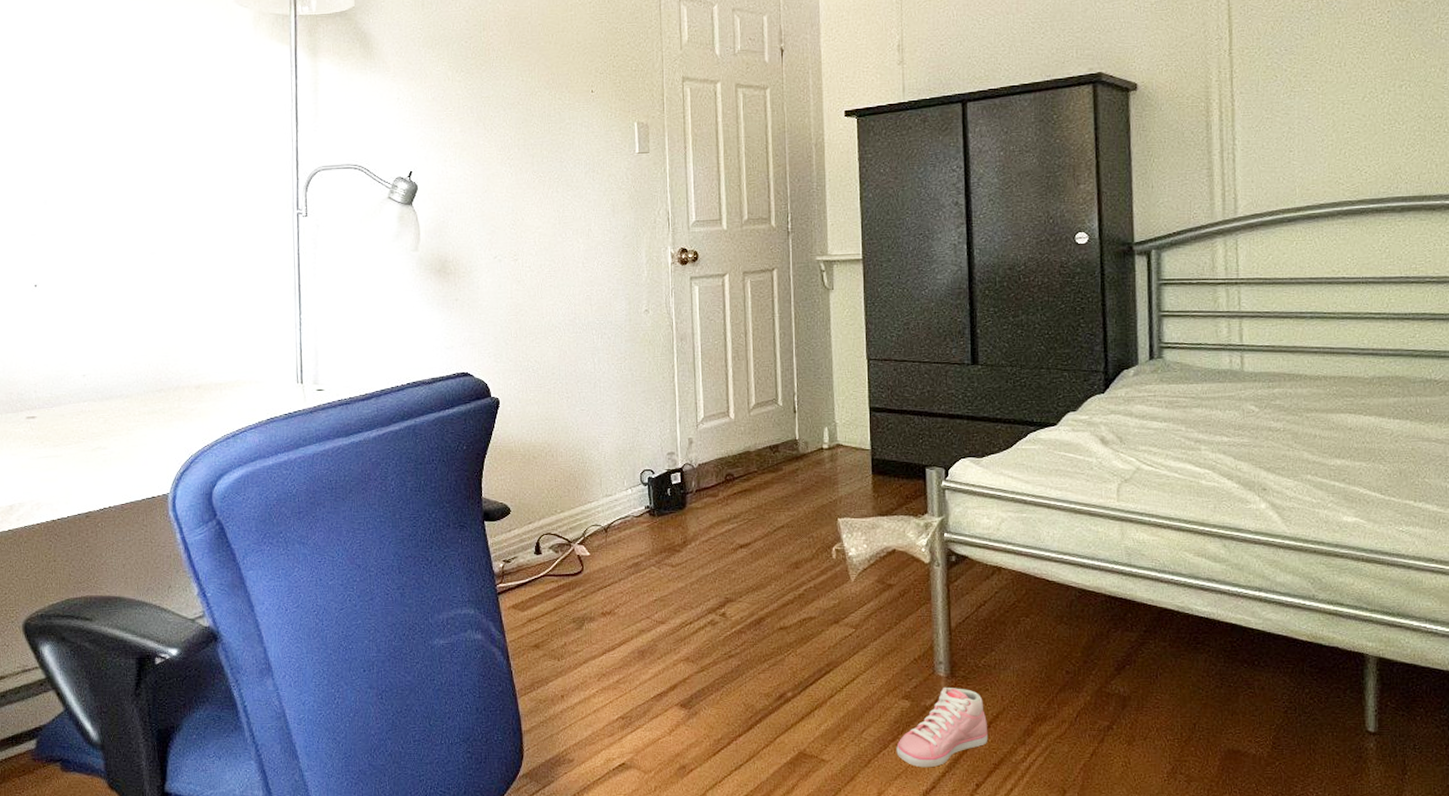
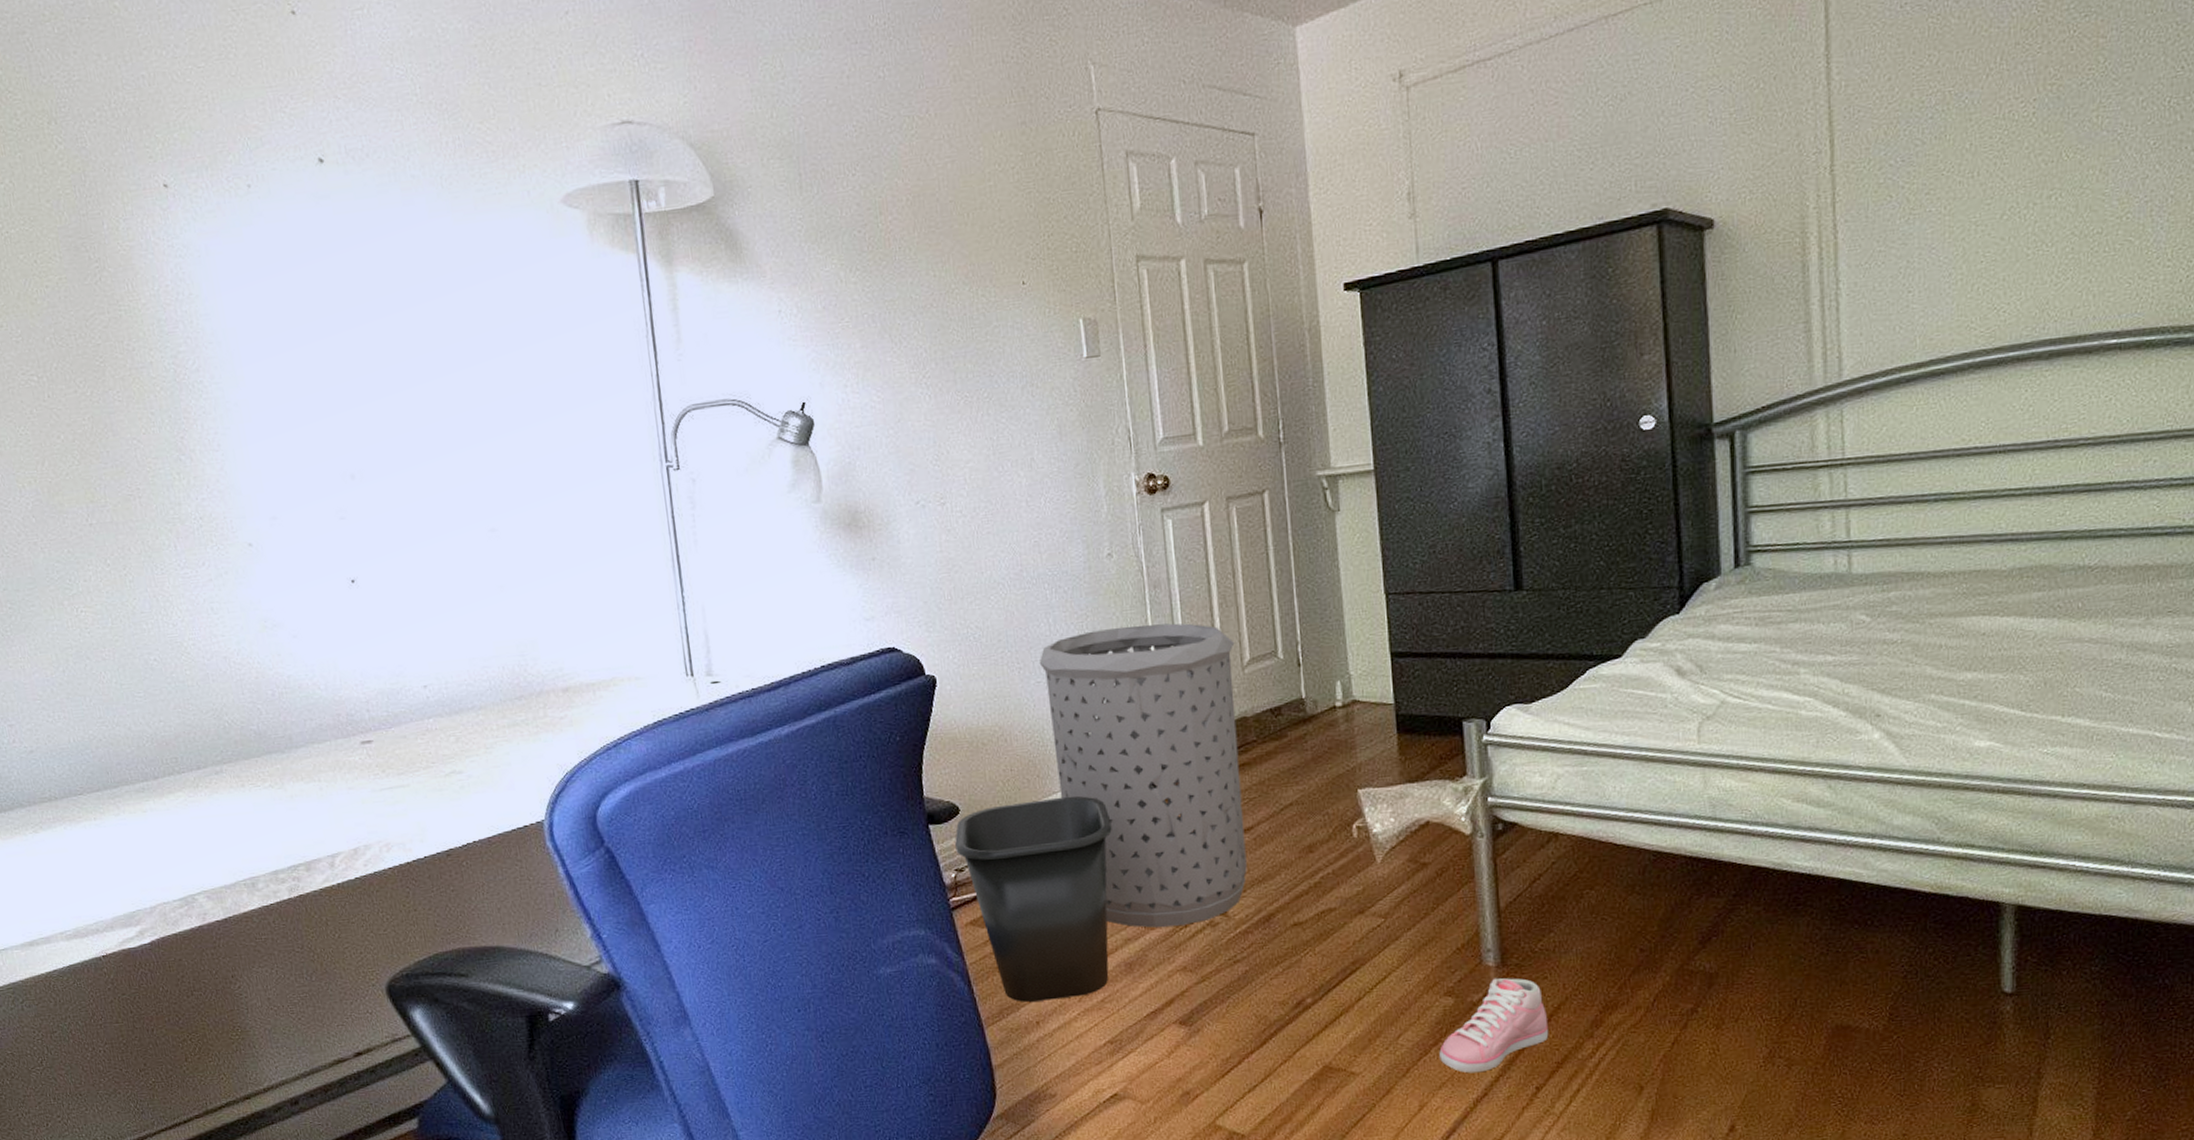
waste bin: none [505,506,635,678] -> present [955,796,1112,1002]
laundry basket: none [584,369,744,622] -> present [1038,623,1247,928]

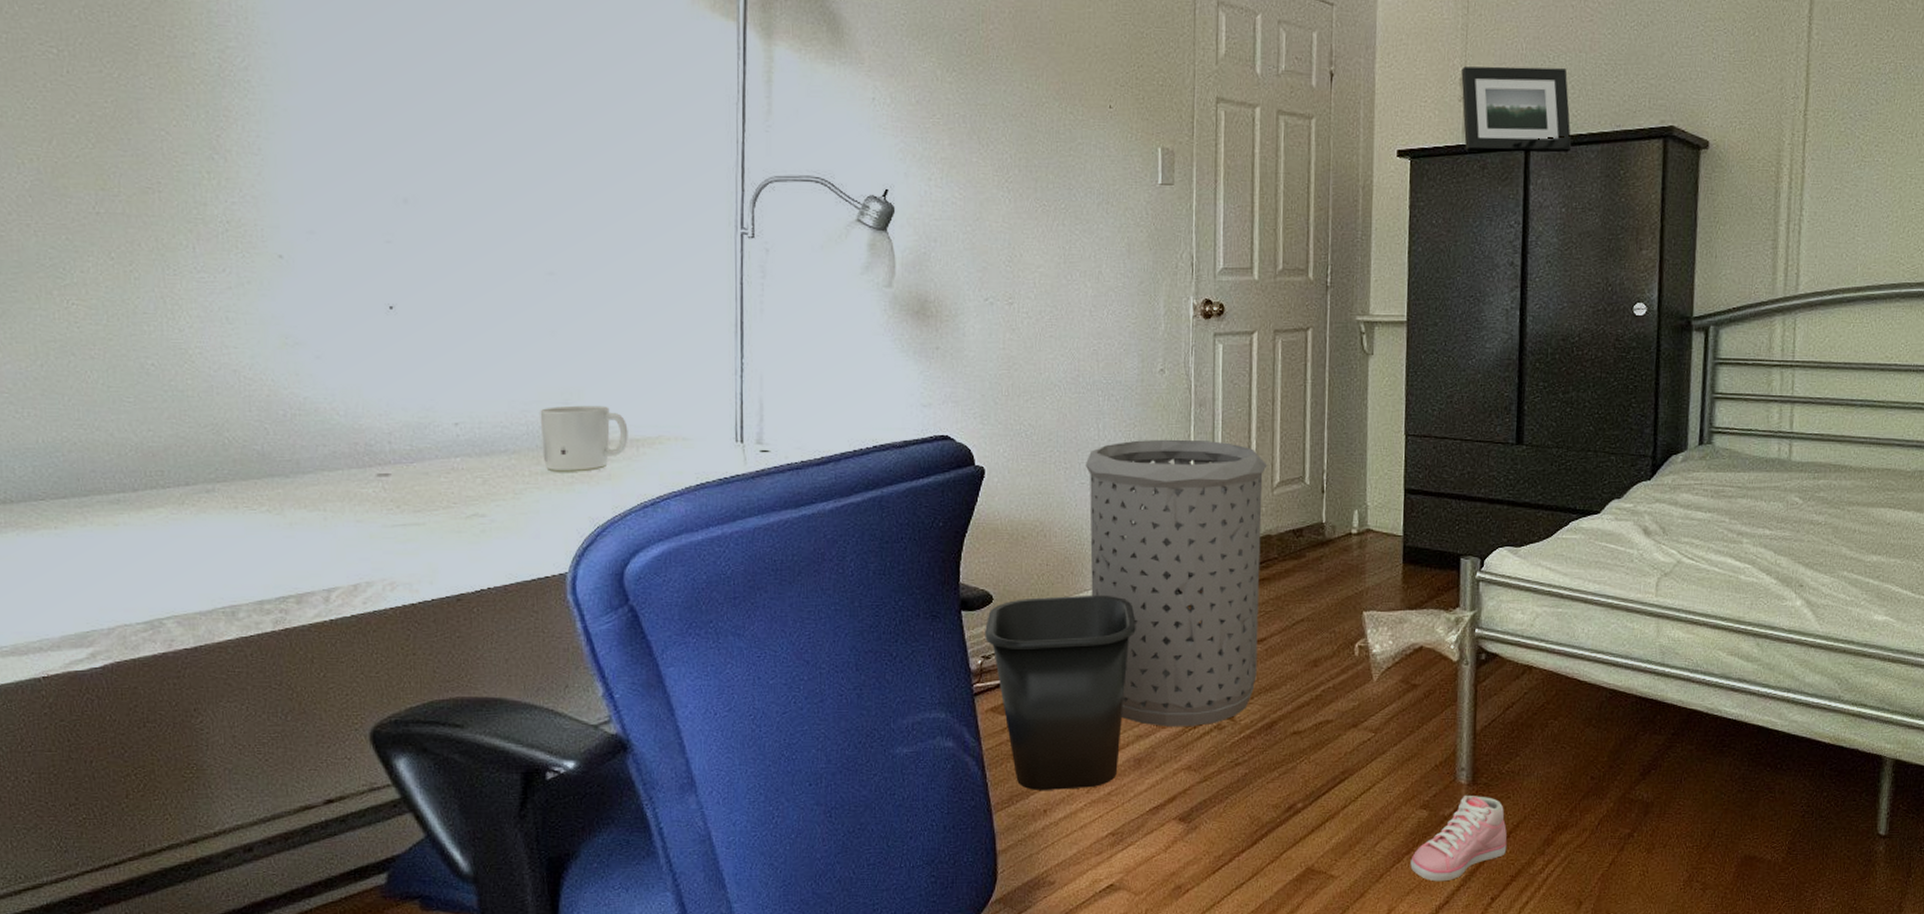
mug: none [499,654,585,724] -> present [540,405,628,472]
picture frame: none [1408,163,1547,274] -> present [1461,66,1572,153]

